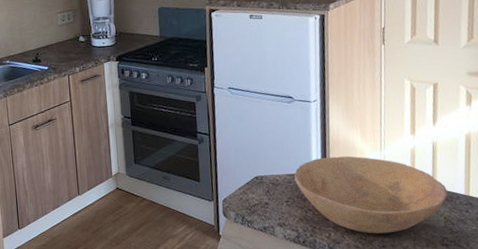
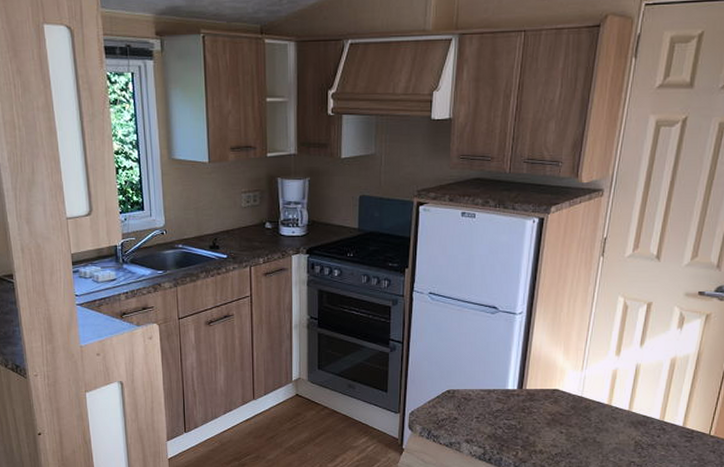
bowl: present [294,156,448,234] -> none [488,374,643,455]

